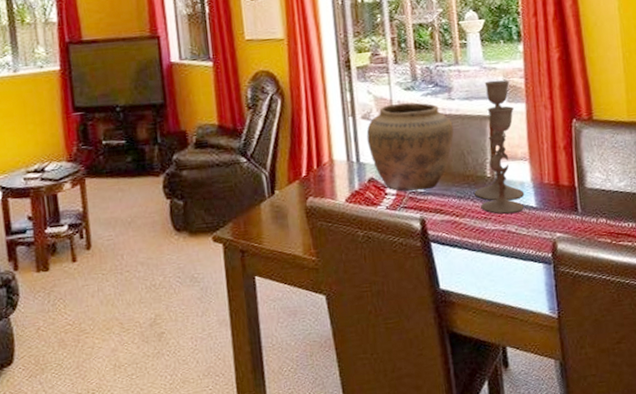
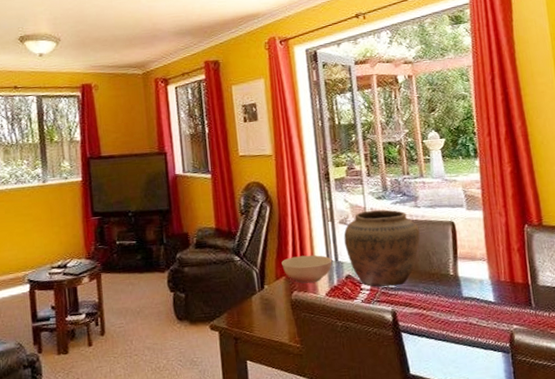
bowl: none [295,155,353,188] -> present [281,255,332,284]
candlestick: present [474,80,525,214] -> none [439,190,484,308]

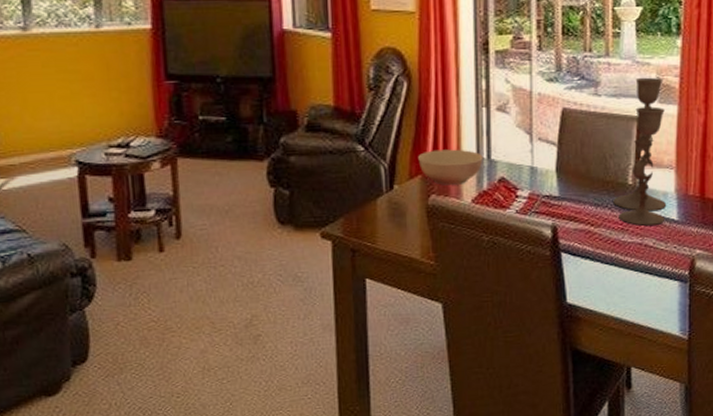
vase: present [343,209,420,287] -> none [500,96,597,195]
candlestick: none [439,190,484,308] -> present [613,77,667,226]

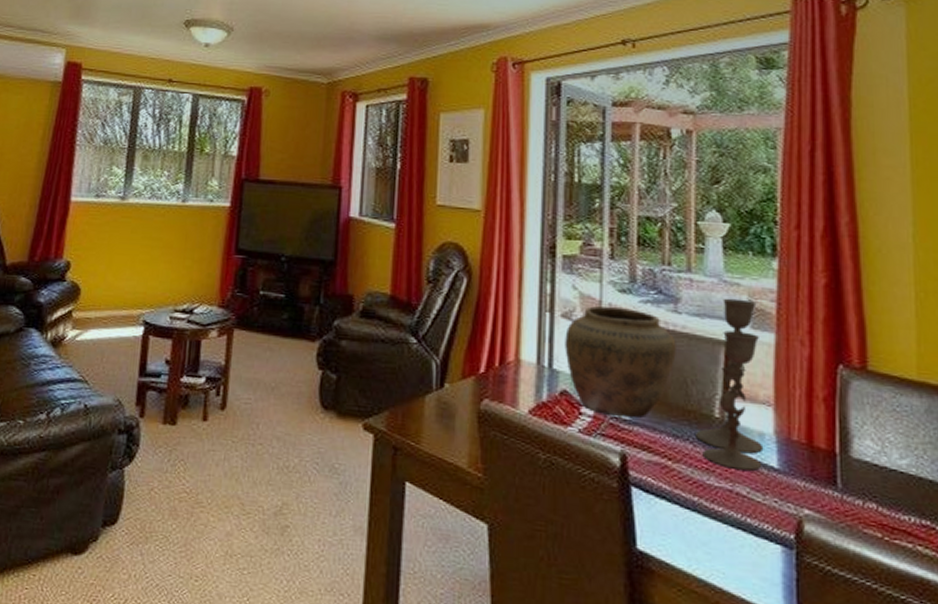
bowl: present [418,149,483,185] -> none [473,351,544,392]
vase: none [500,96,597,195] -> present [565,306,676,418]

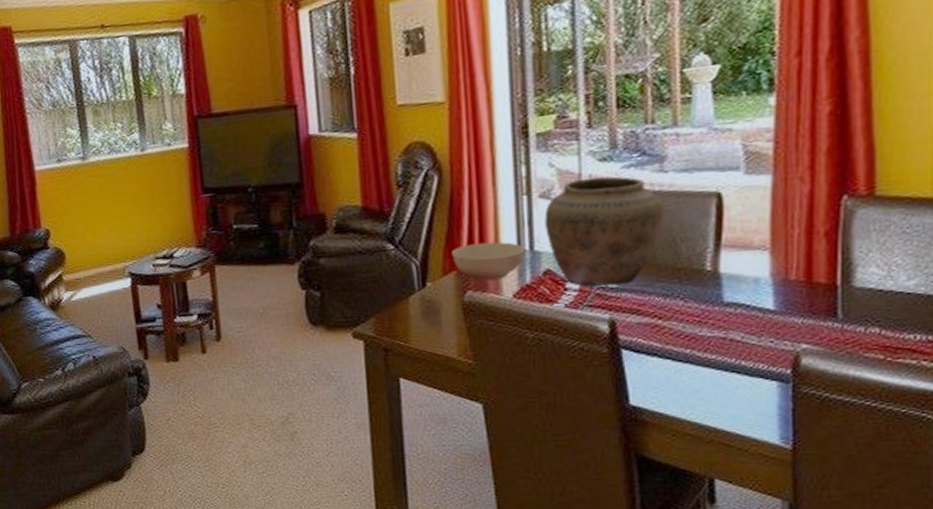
bowl: none [473,351,544,392] -> present [452,242,525,281]
candlestick: present [696,298,764,471] -> none [686,144,759,318]

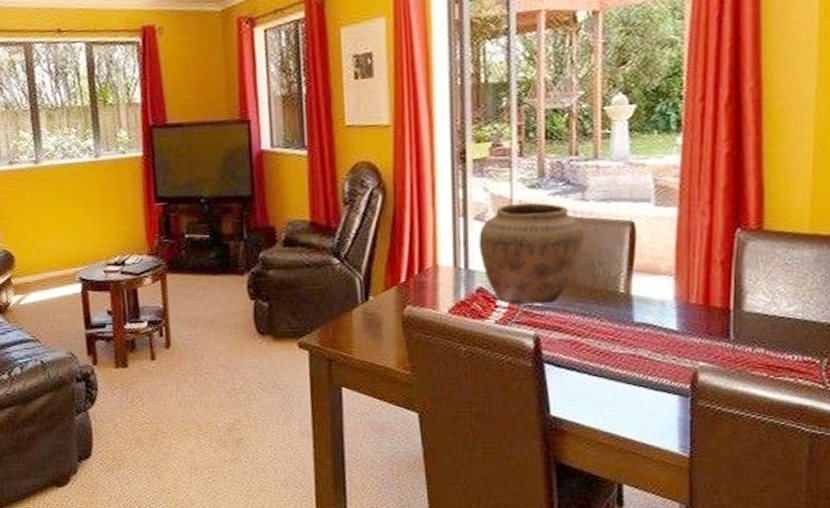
bowl: present [452,242,525,281] -> none [393,260,460,296]

